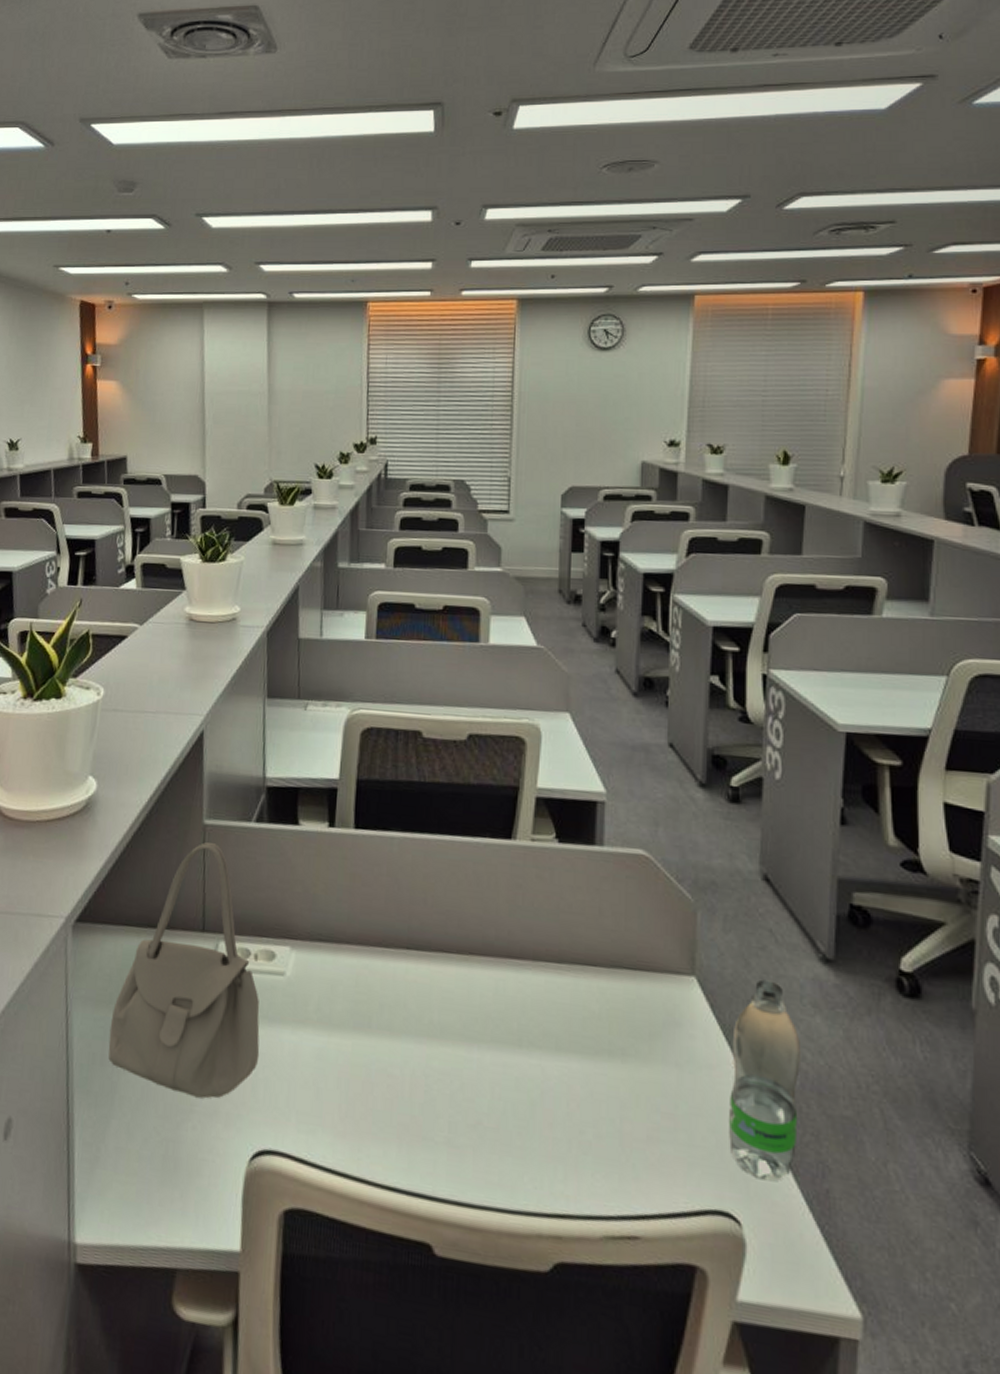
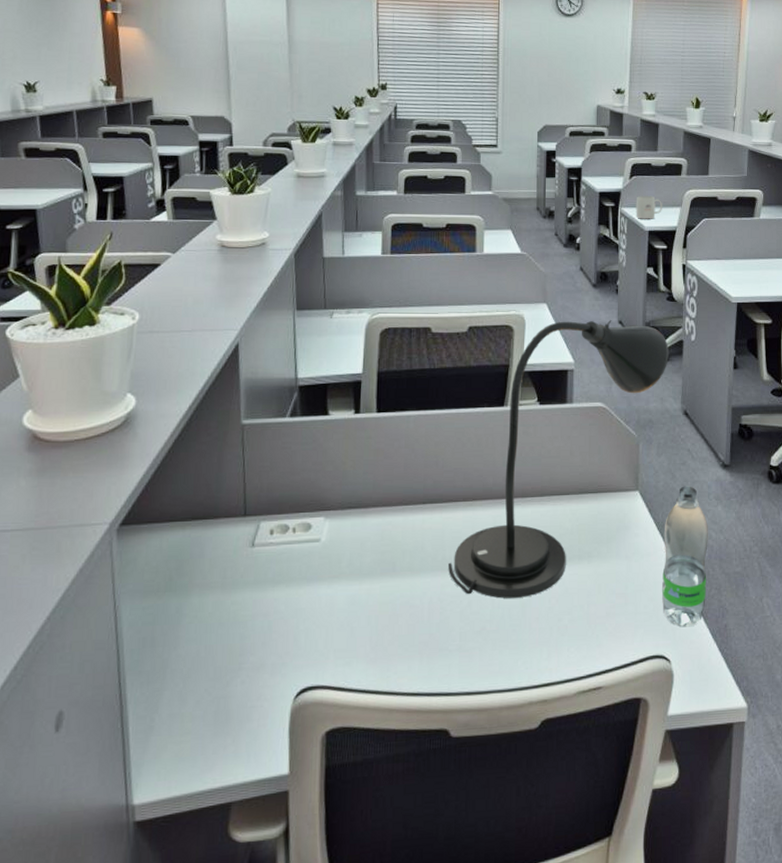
handbag: present [108,842,260,1099] -> none [158,440,300,657]
desk lamp: none [436,737,741,1093] -> present [448,320,669,599]
mug: none [694,579,733,612] -> present [635,195,662,219]

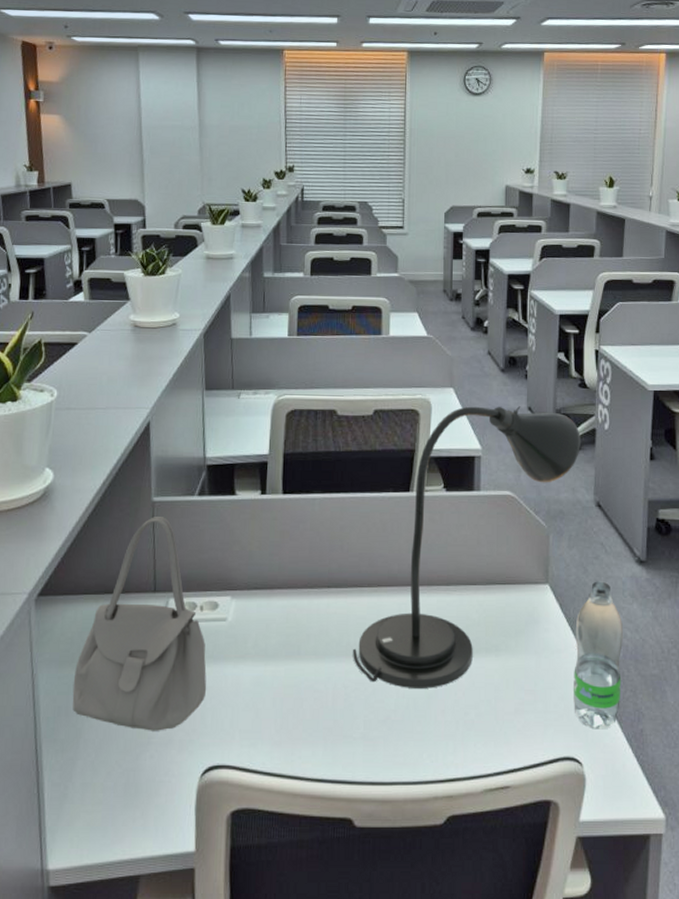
handbag: none [158,440,300,657] -> present [72,517,207,731]
mug: present [635,195,662,219] -> none [546,277,574,303]

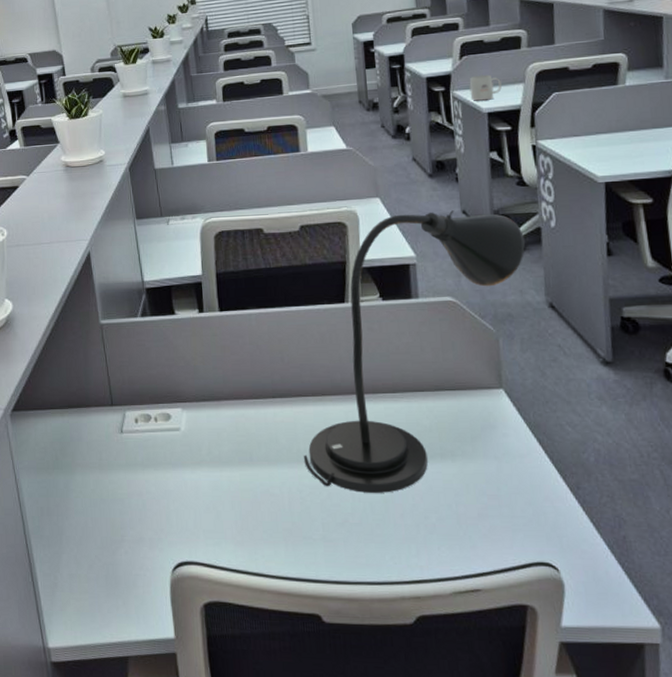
handbag: present [72,517,207,731] -> none [50,338,169,530]
mug: none [546,277,574,303] -> present [469,74,502,101]
bottle: present [572,581,623,730] -> none [537,384,597,535]

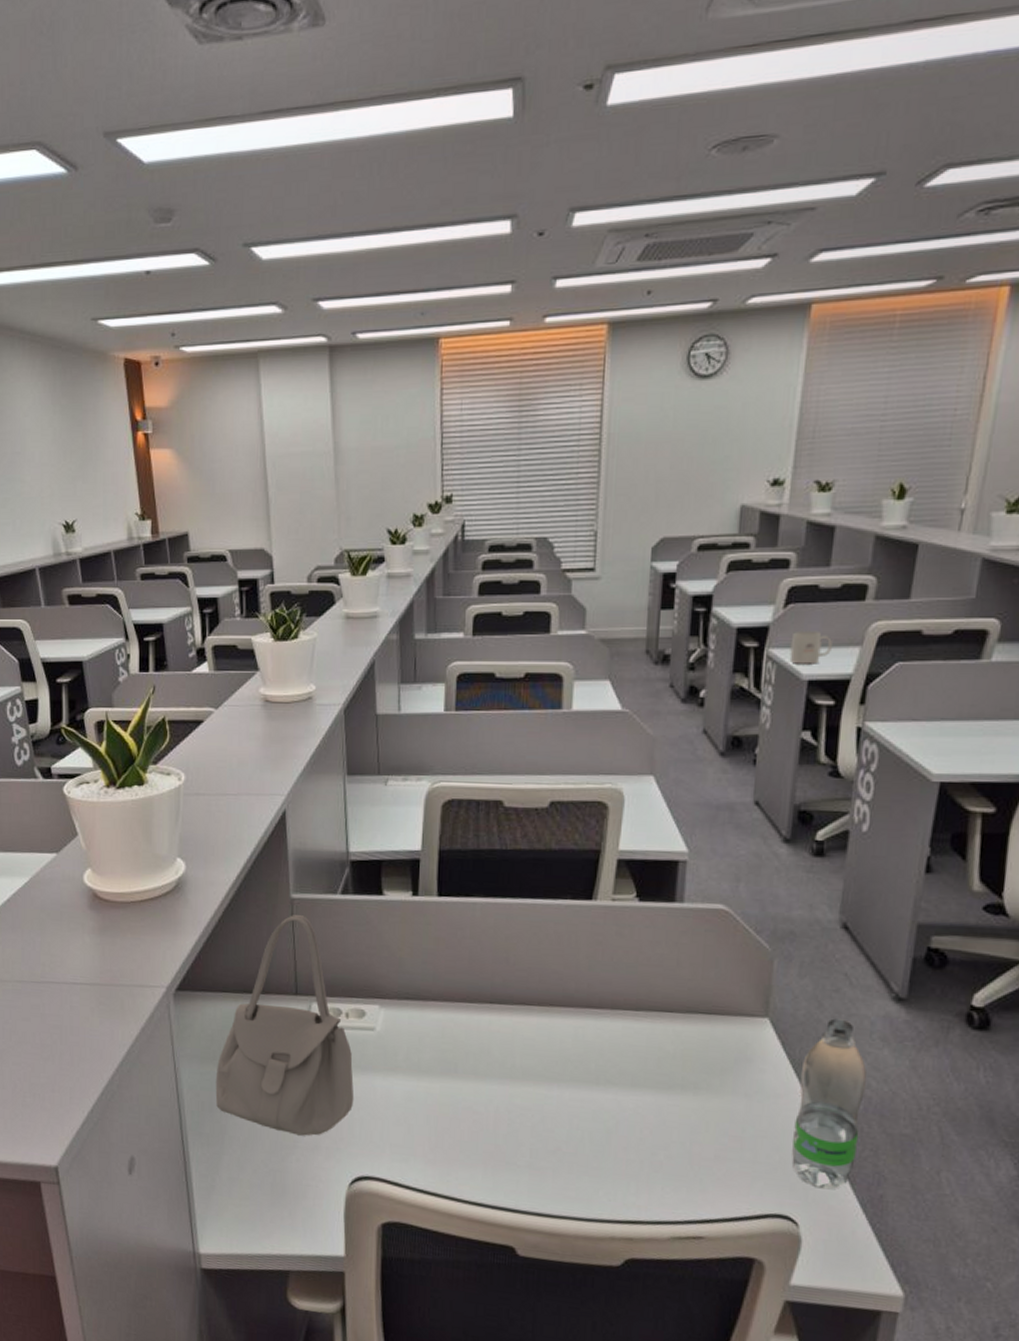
handbag: none [50,338,169,530] -> present [215,915,354,1136]
desk lamp: present [304,210,525,493] -> none [518,798,827,1123]
bottle: none [537,384,597,535] -> present [791,1018,867,1190]

